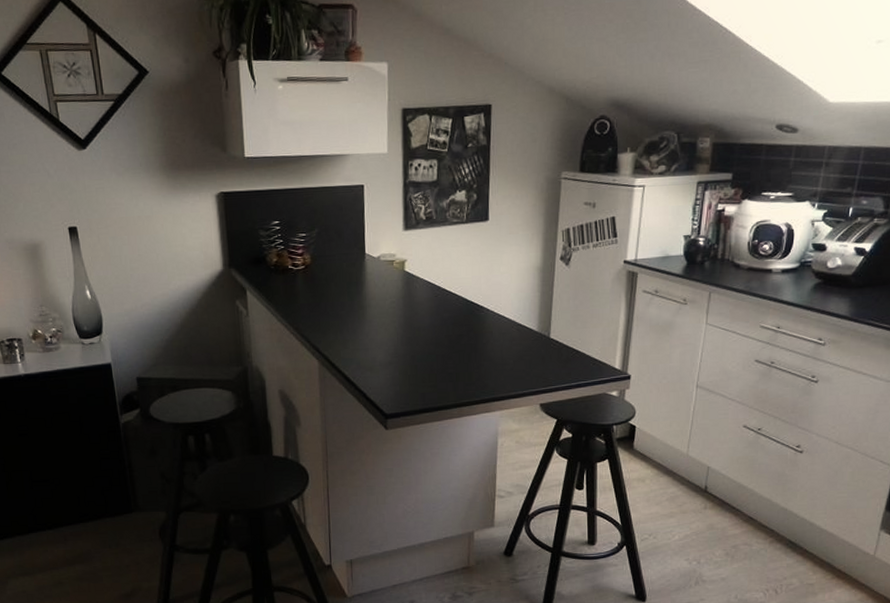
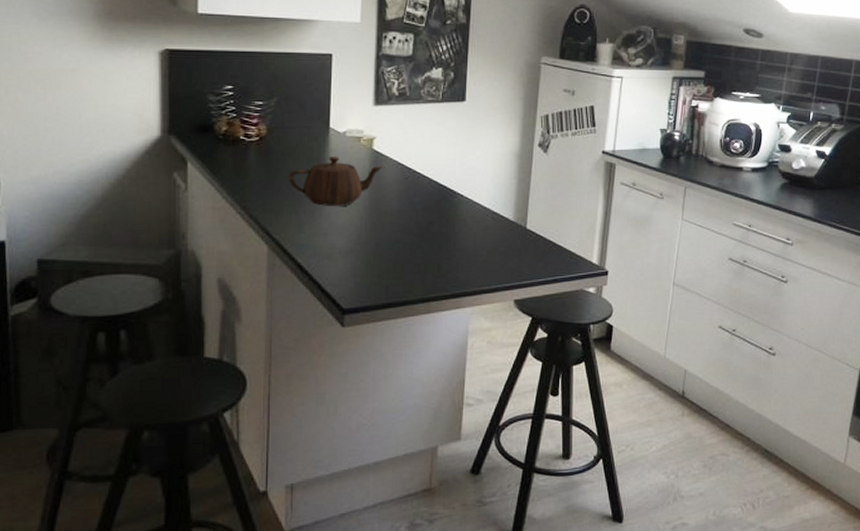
teapot: none [332,279,415,324] -> present [288,157,383,206]

